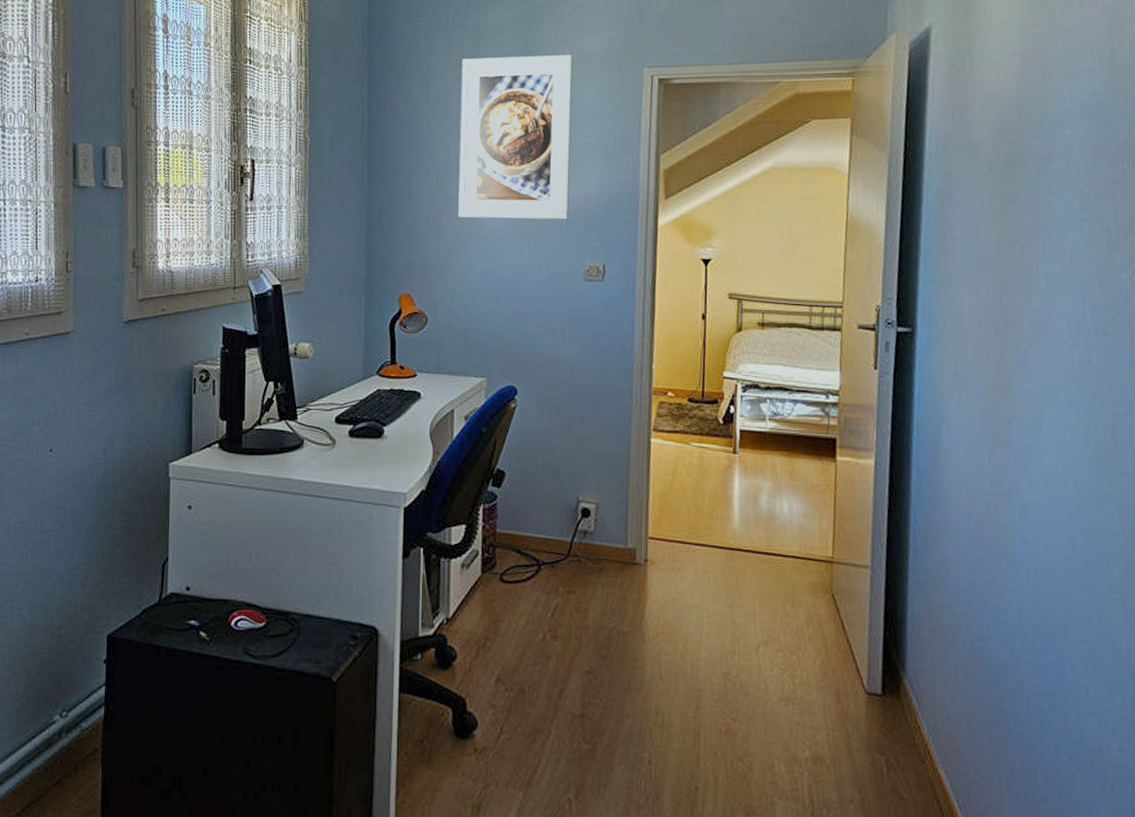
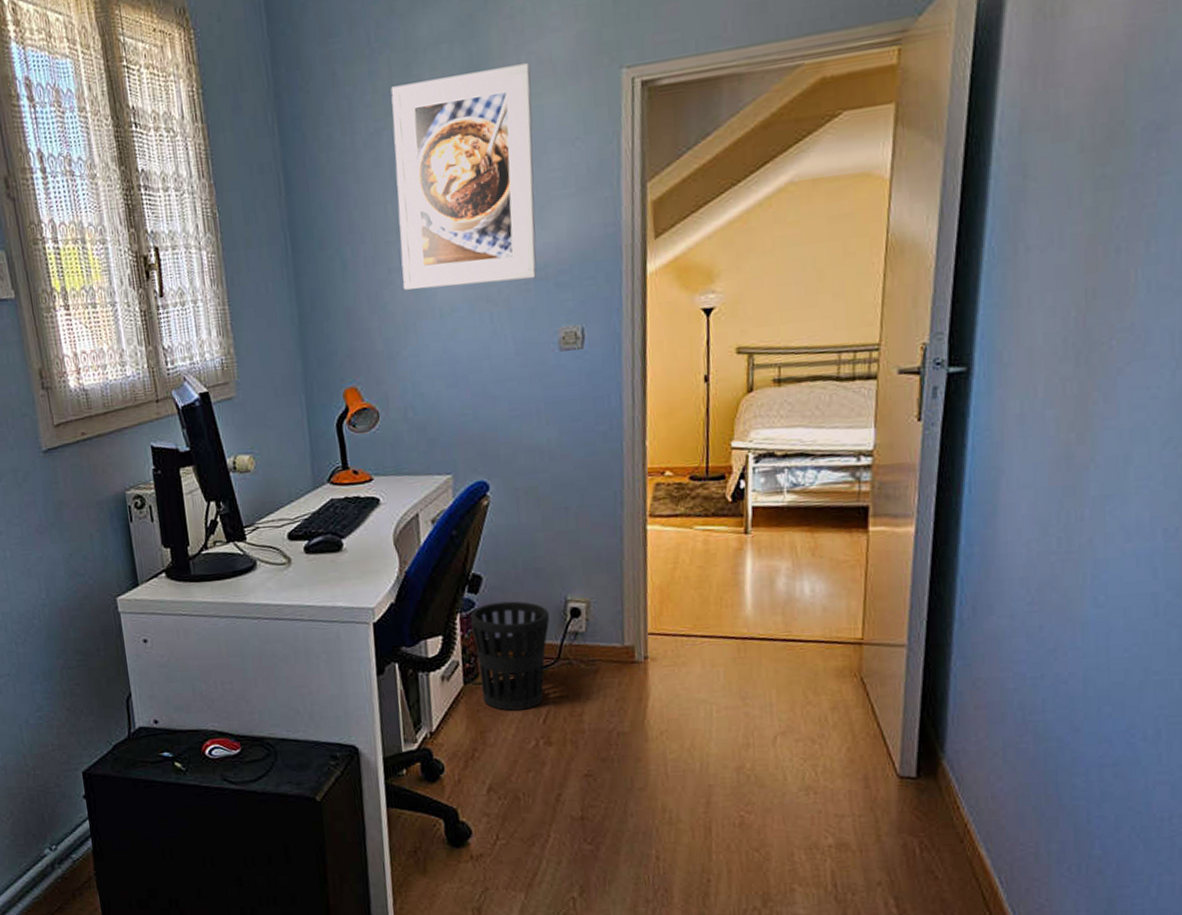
wastebasket: none [492,497,563,603] -> present [470,601,550,711]

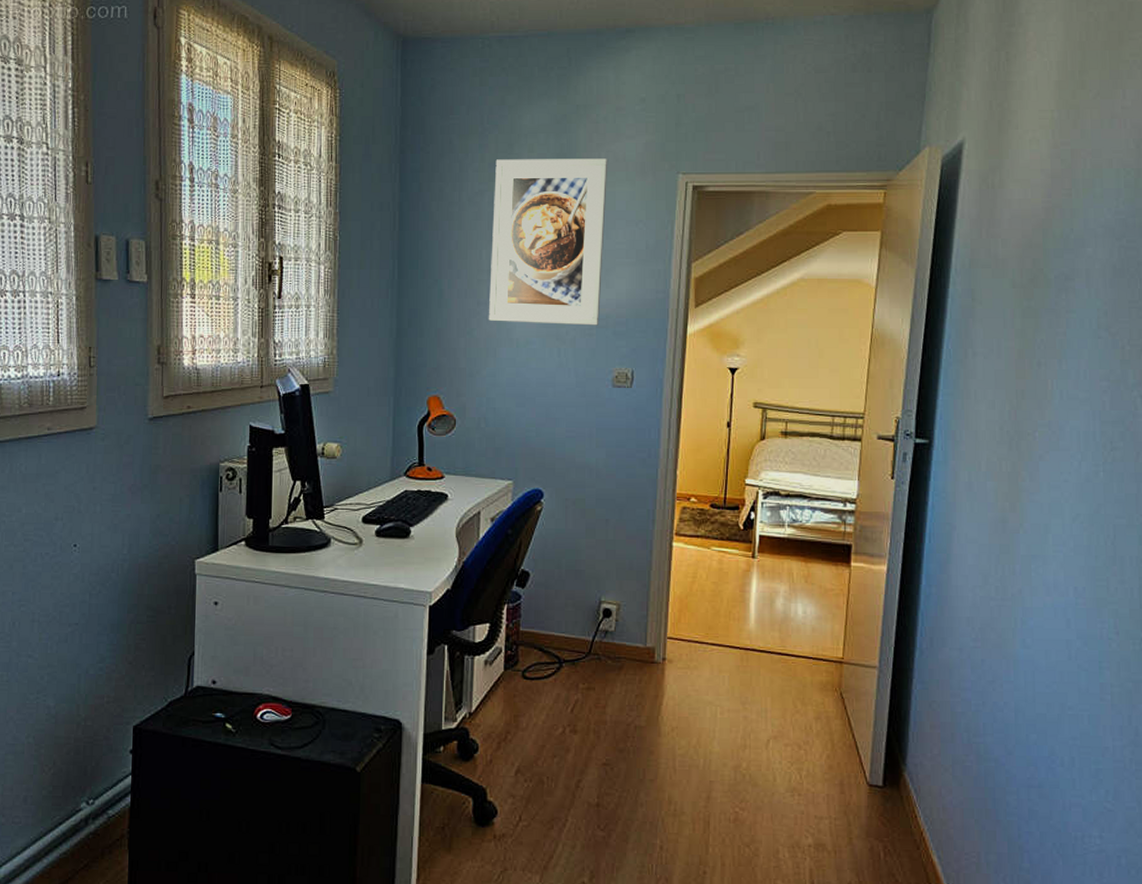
wastebasket: present [470,601,550,711] -> none [515,597,585,698]

